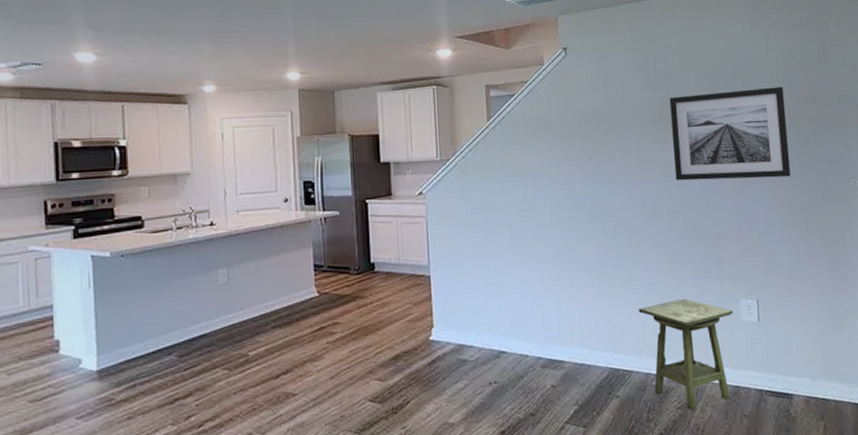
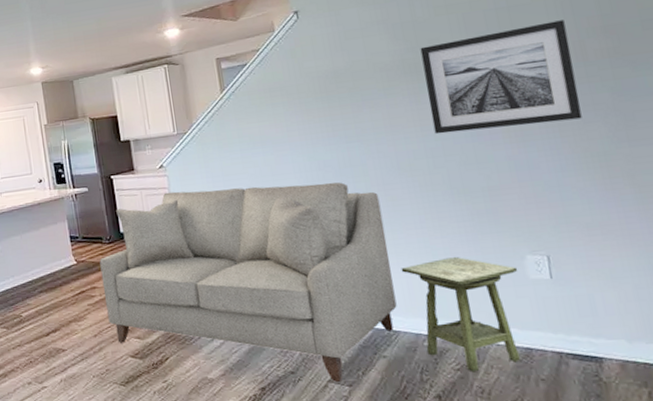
sofa: none [345,220,632,424] -> present [99,182,397,383]

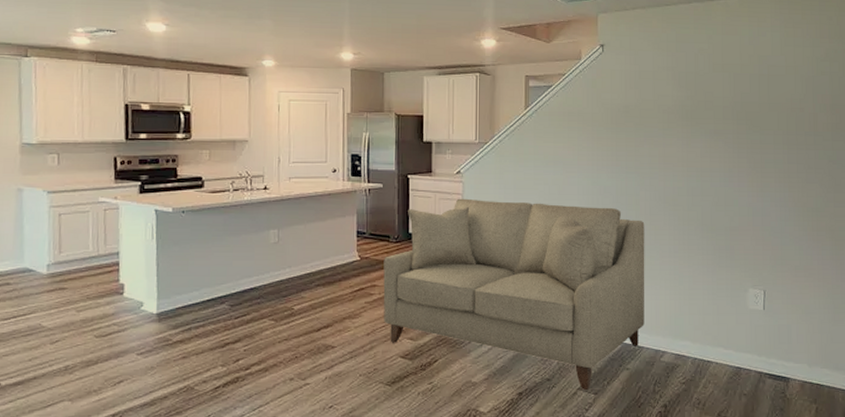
side table: present [401,256,520,372] -> none [653,284,741,386]
wall art: present [420,20,582,134] -> none [697,93,807,179]

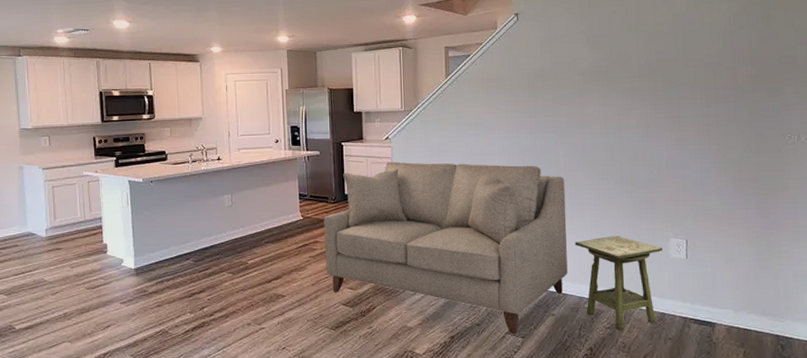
side table: none [653,284,741,386] -> present [575,235,663,331]

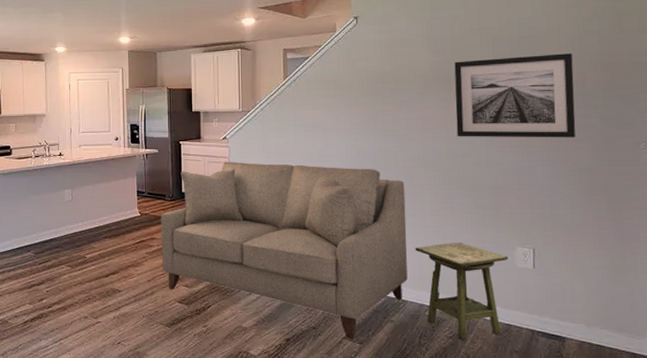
wall art: none [612,48,726,133] -> present [454,53,576,138]

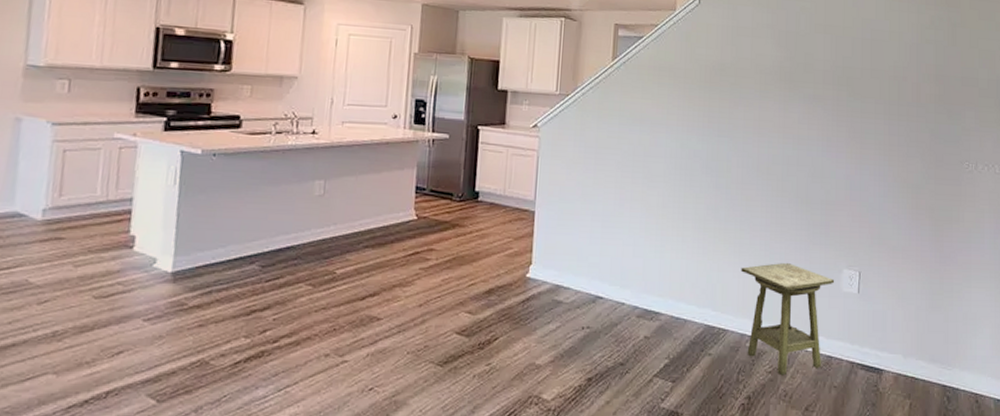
sofa: present [161,161,408,340] -> none [439,155,736,378]
wall art: present [454,53,576,138] -> none [794,58,909,152]

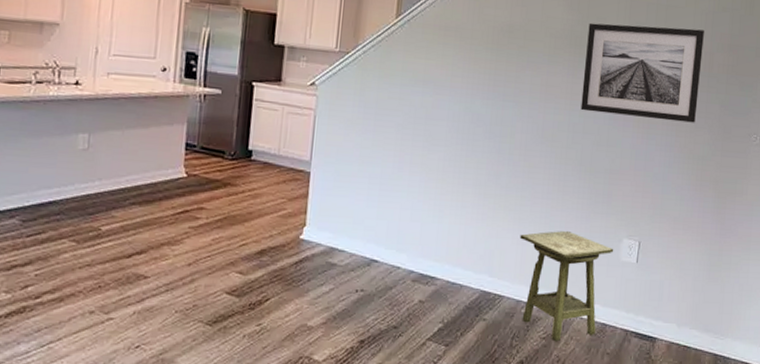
wall art: none [794,58,909,152] -> present [580,22,704,123]

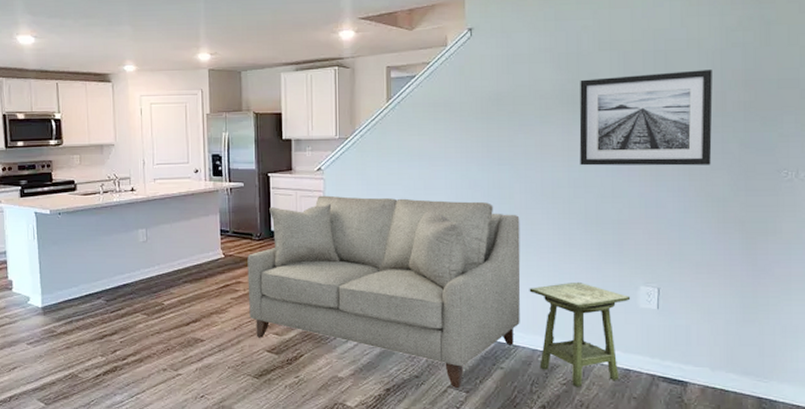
sofa: none [209,114,519,342] -> present [247,195,521,389]

